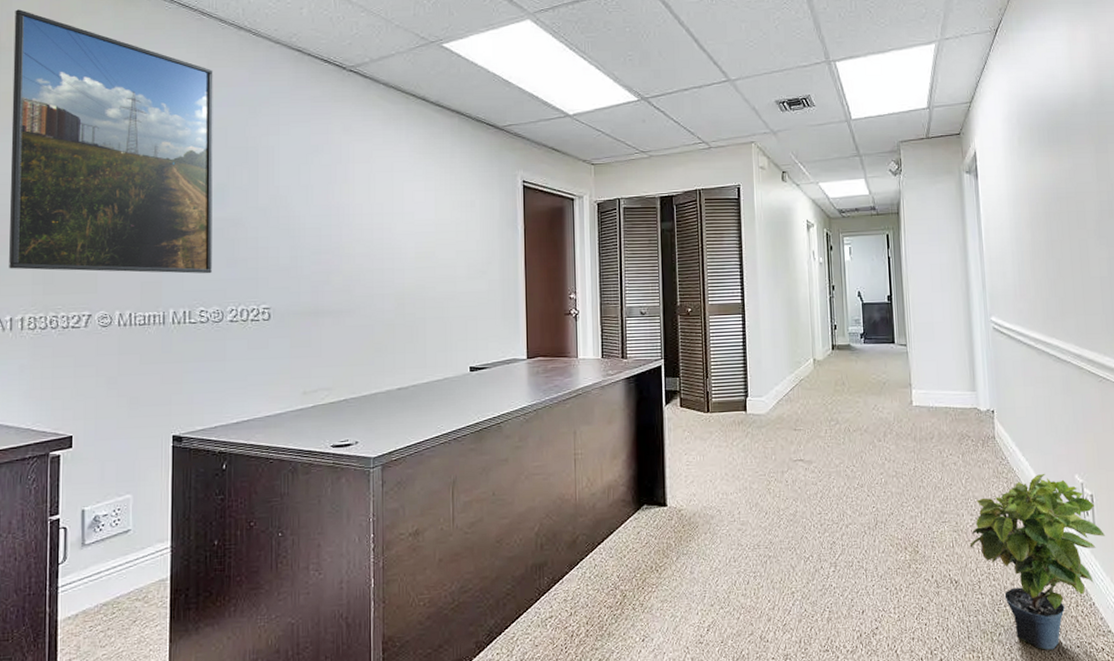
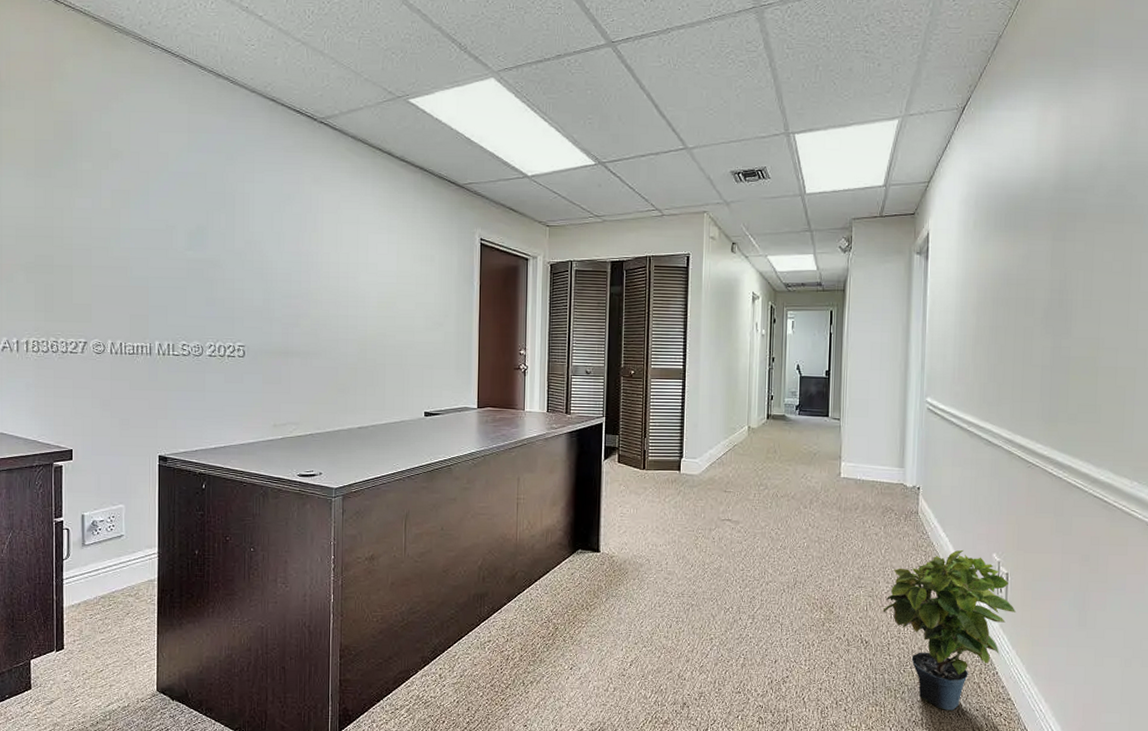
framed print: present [9,9,213,274] -> none [13,49,194,311]

